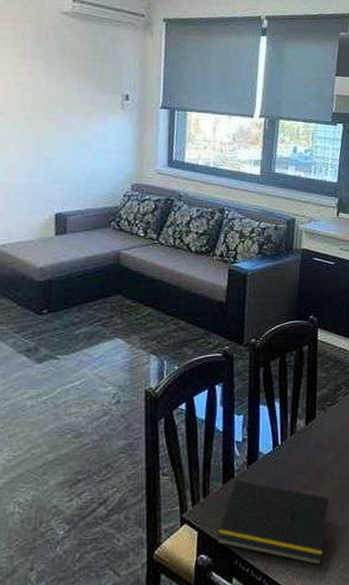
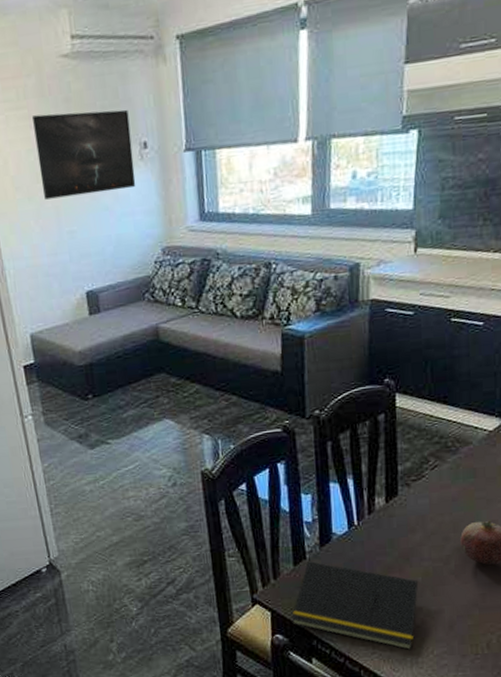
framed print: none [26,55,116,130] -> present [32,109,136,200]

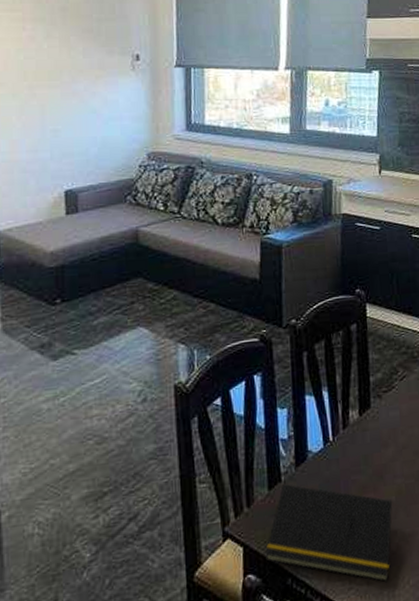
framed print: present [32,109,136,200] -> none [27,19,126,97]

